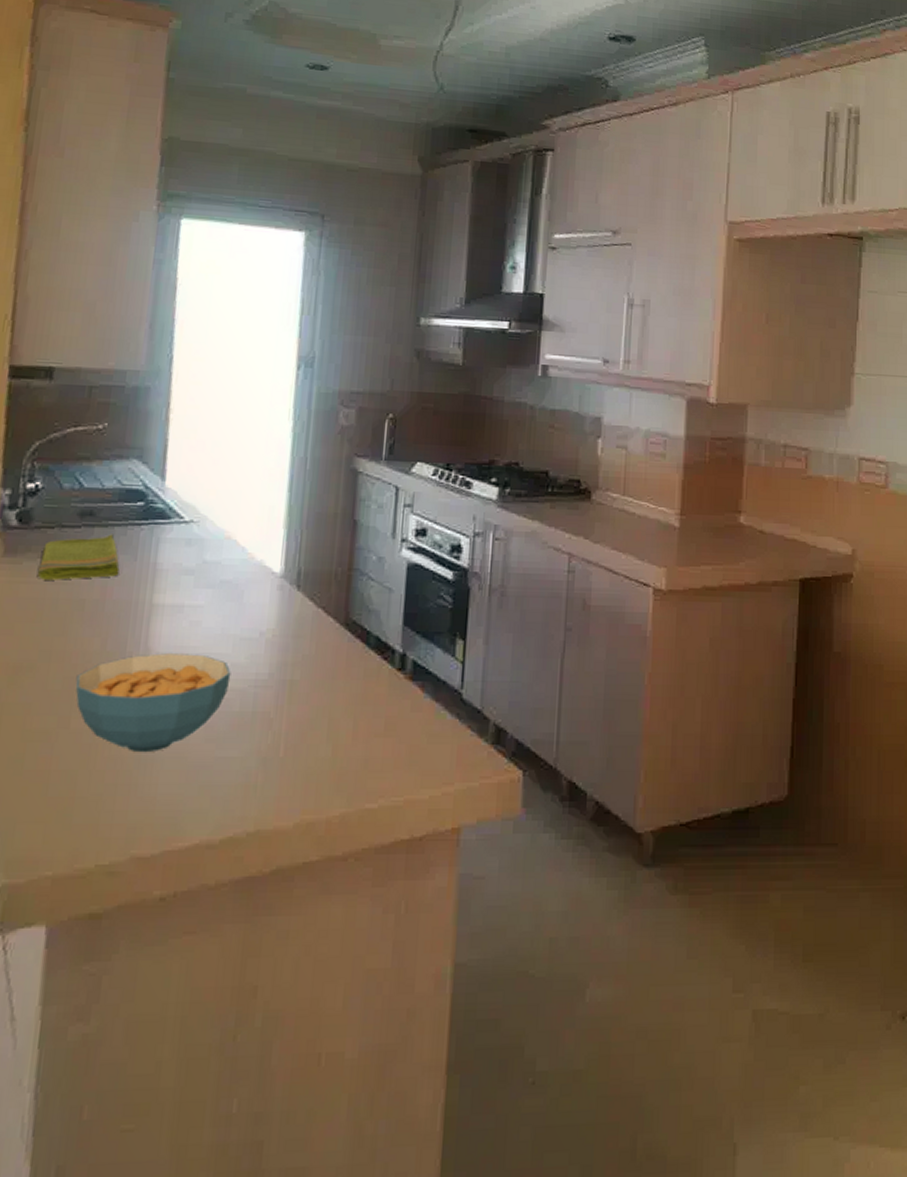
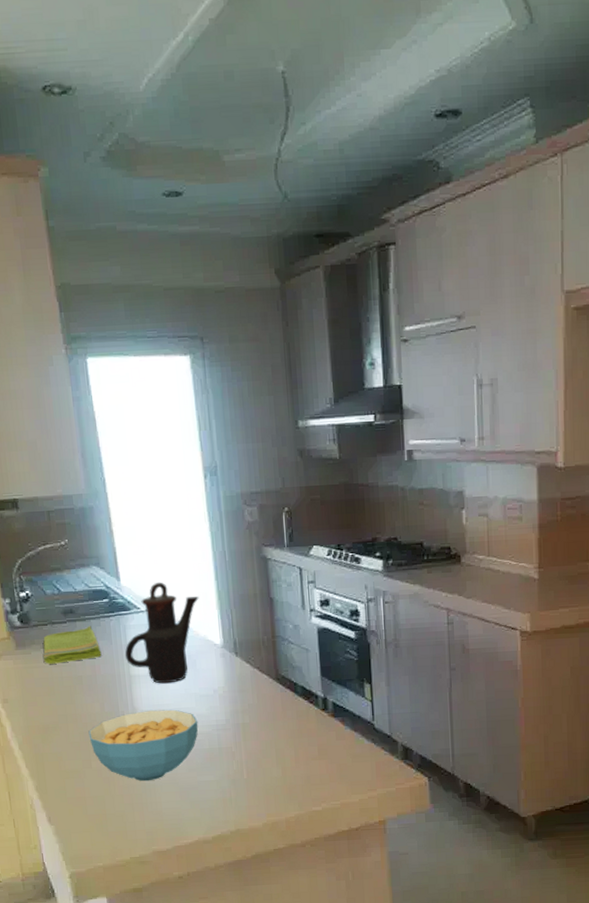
teapot: none [150,486,264,619] -> present [124,581,199,684]

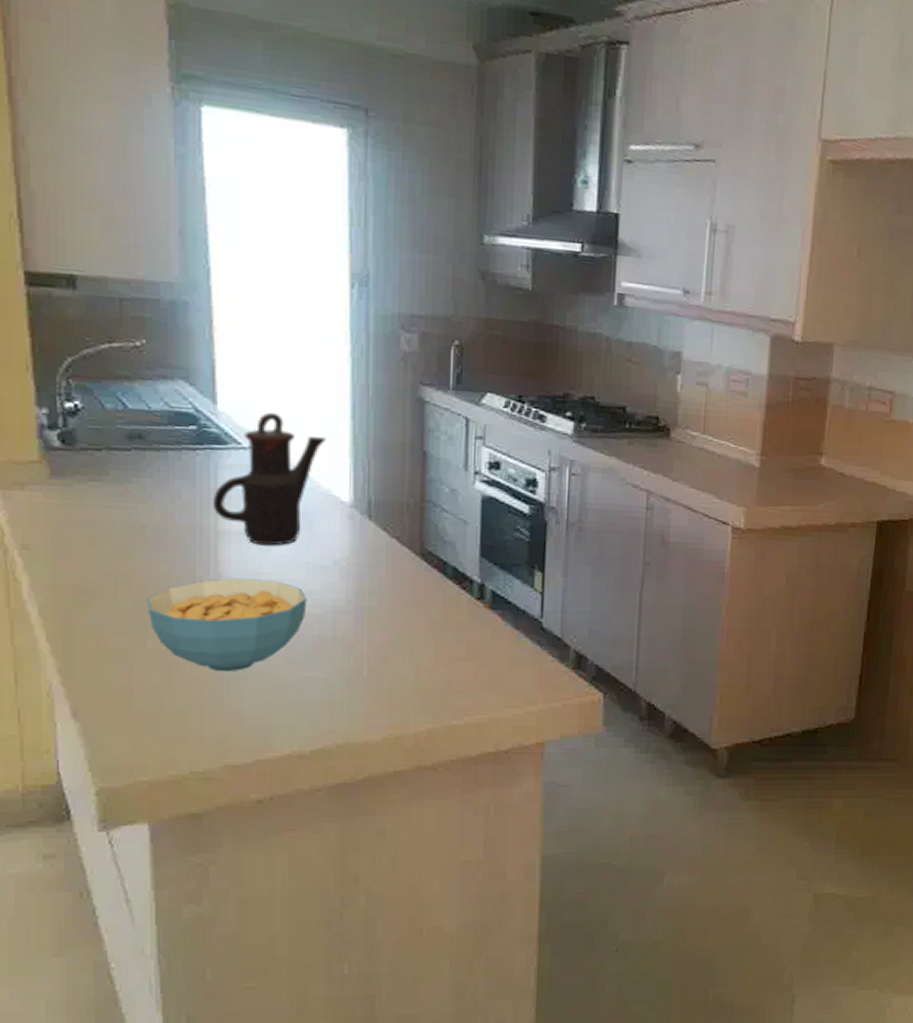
dish towel: present [43,626,102,664] -> none [90,458,178,504]

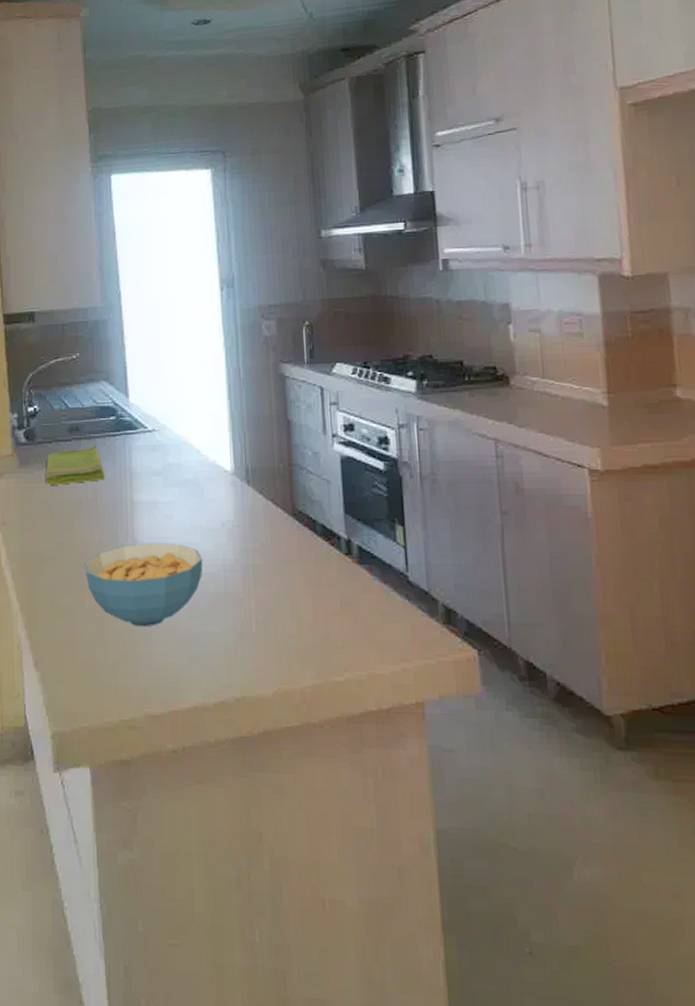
dish towel: none [90,458,178,504] -> present [45,445,104,485]
teapot: present [212,412,326,546] -> none [128,399,210,513]

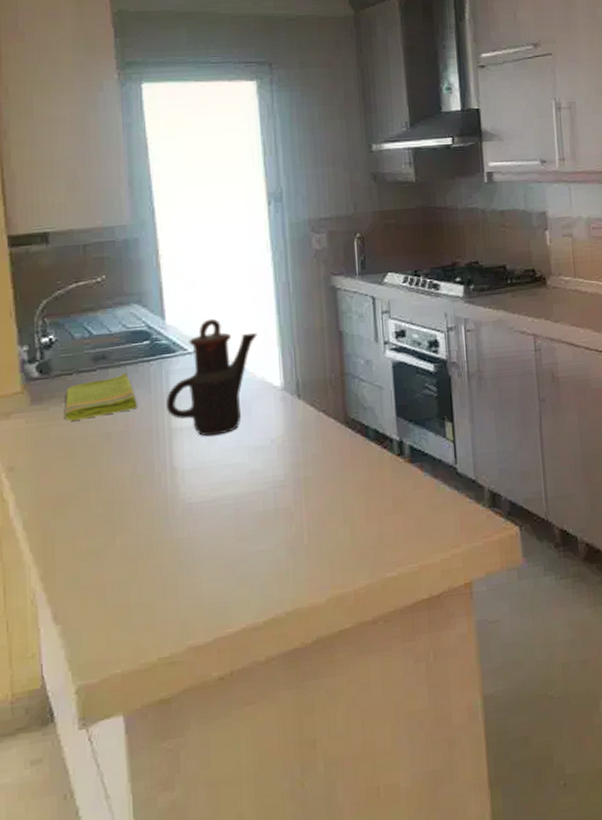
cereal bowl: present [84,543,203,627] -> none [114,466,251,558]
teapot: none [128,399,210,513] -> present [165,318,258,437]

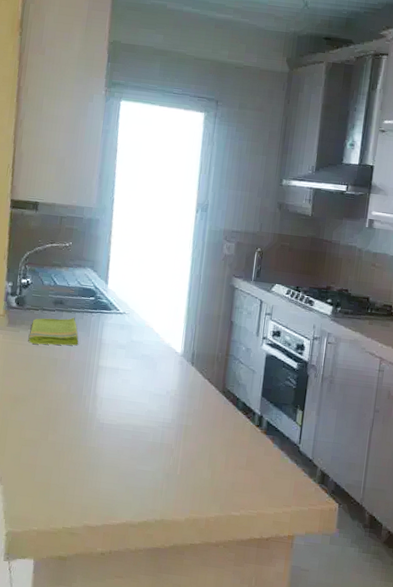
teapot: present [165,318,258,437] -> none [97,290,171,379]

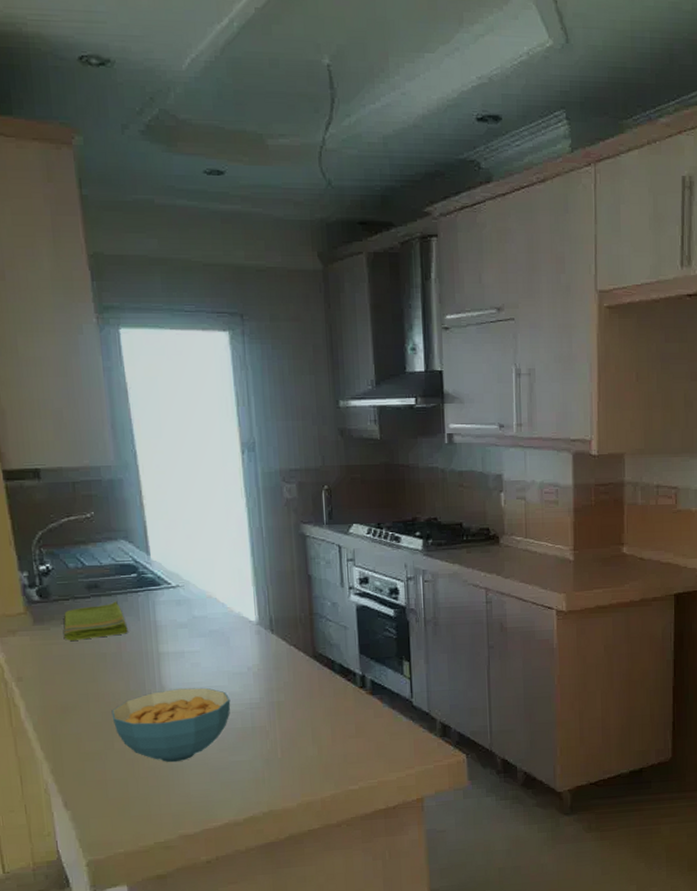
cereal bowl: none [51,398,148,461] -> present [111,687,231,763]

